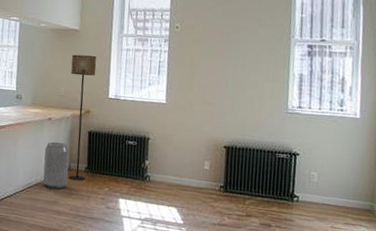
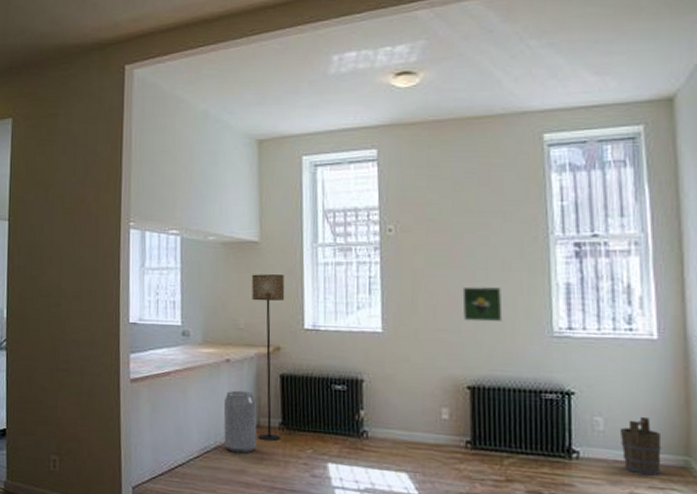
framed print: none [224,72,254,100] -> present [462,286,503,323]
bucket: none [328,173,357,216] -> present [619,416,662,476]

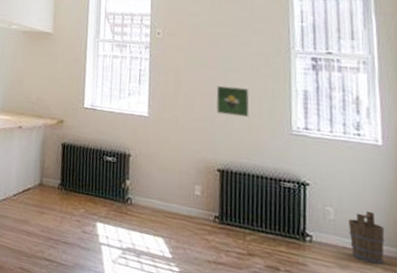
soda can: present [223,390,257,454] -> none [11,152,41,207]
floor lamp: present [251,274,285,442] -> none [40,59,71,199]

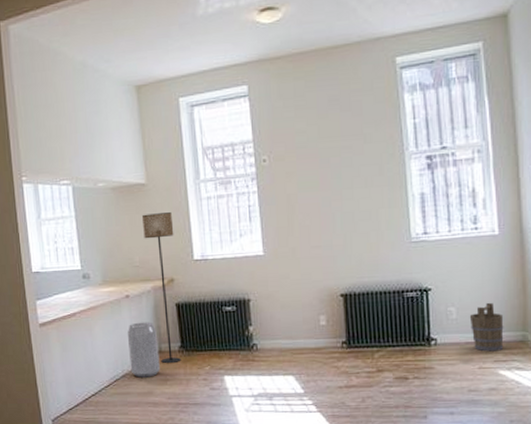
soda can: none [11,152,41,207] -> present [127,322,160,378]
floor lamp: none [40,59,71,199] -> present [141,212,182,364]
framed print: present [215,85,250,118] -> none [332,203,368,237]

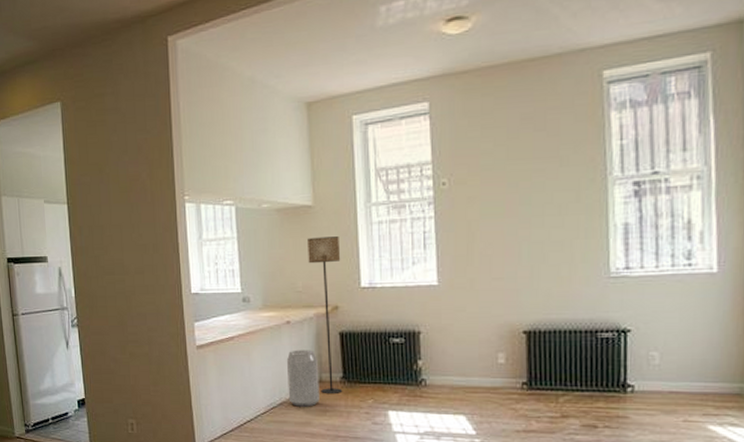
bucket: present [469,302,504,352] -> none [675,348,718,404]

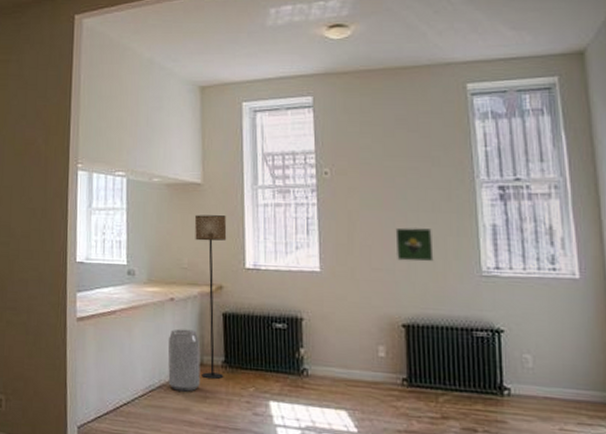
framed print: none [518,233,559,268] -> present [395,227,434,262]

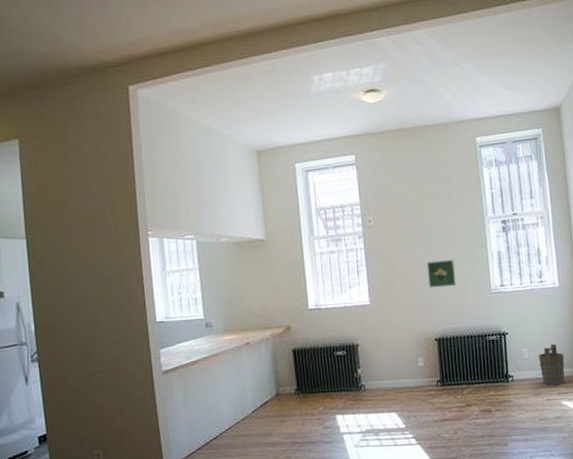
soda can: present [167,329,201,392] -> none [247,367,278,420]
floor lamp: present [194,214,227,380] -> none [261,266,298,406]
bucket: none [547,353,589,412] -> present [538,343,565,386]

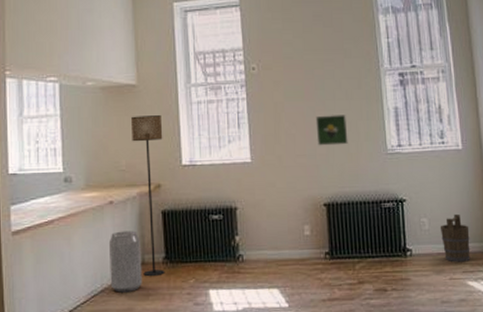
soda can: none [247,367,278,420] -> present [108,230,142,293]
floor lamp: none [261,266,298,406] -> present [130,115,165,277]

